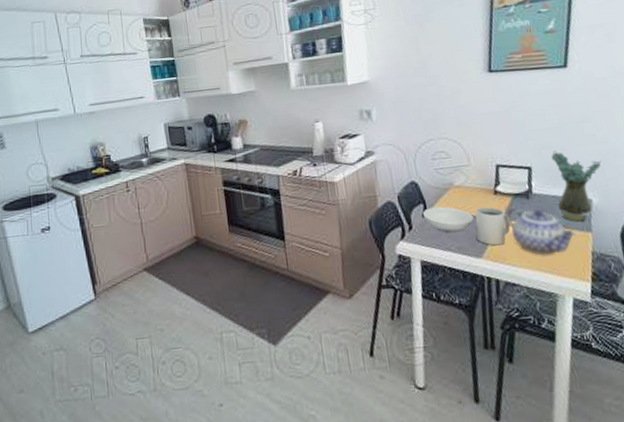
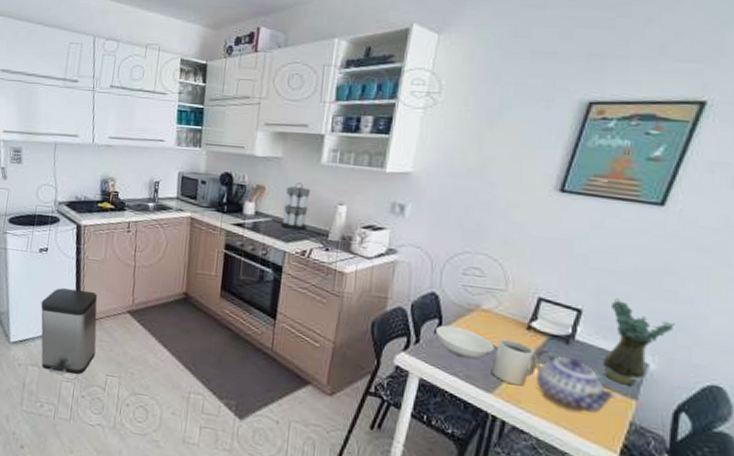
pedal bin: none [53,258,120,352] -> present [40,288,98,374]
spice rack: none [265,109,292,155] -> present [281,181,311,231]

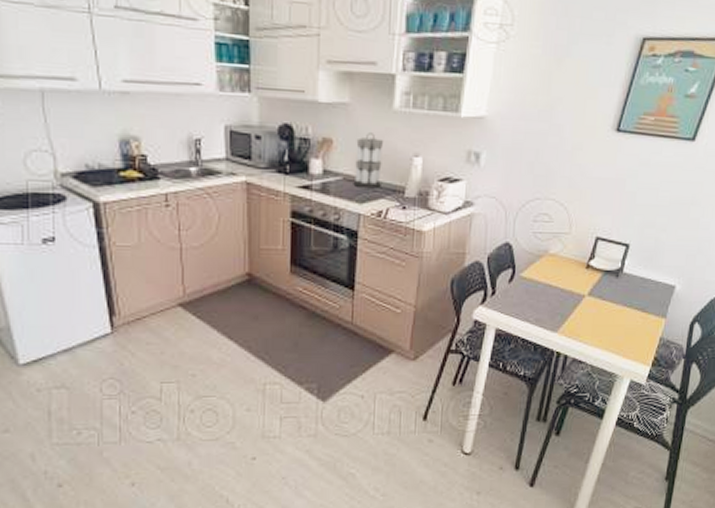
pedal bin: present [40,288,98,374] -> none [56,285,142,392]
bowl: present [436,325,494,360] -> none [510,274,559,303]
mug: present [491,339,538,386] -> none [556,280,595,322]
teapot: present [534,348,617,413] -> none [591,284,652,336]
vase: present [603,298,675,386] -> none [643,230,696,307]

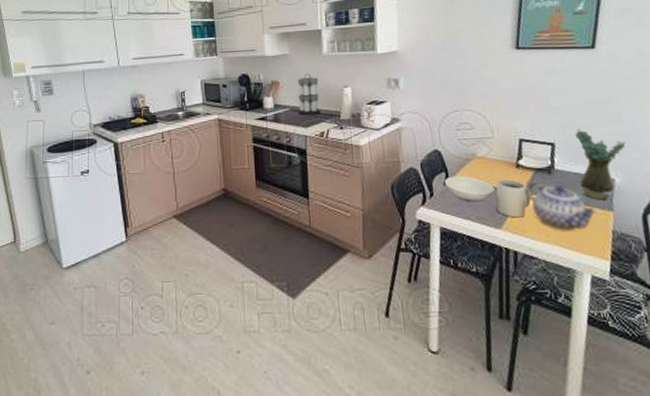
bowl: none [510,274,559,303] -> present [445,176,495,202]
mug: none [556,280,595,322] -> present [495,179,531,218]
teapot: none [591,284,652,336] -> present [527,181,598,231]
vase: none [643,230,696,307] -> present [574,129,626,200]

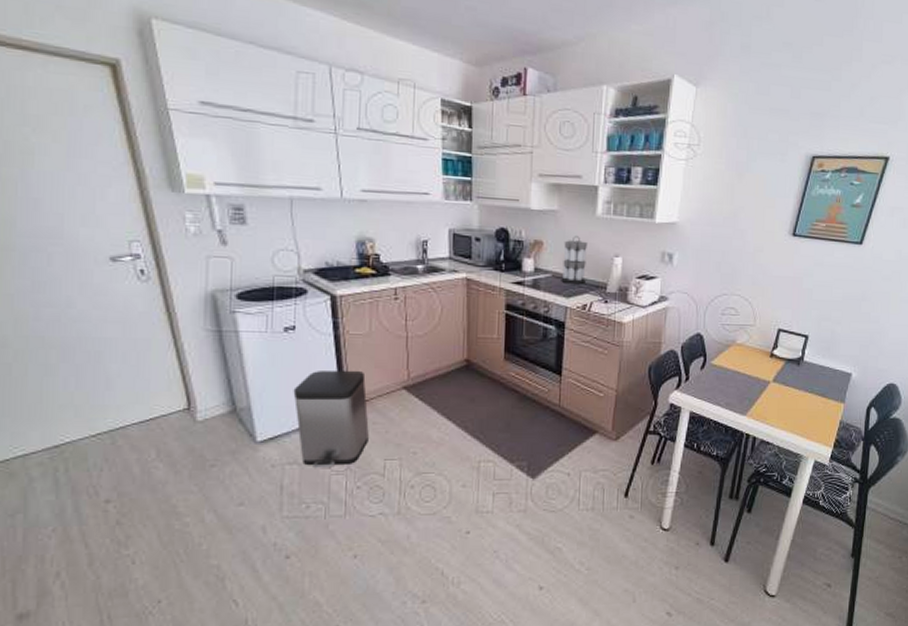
pedal bin: none [89,203,148,290] -> present [293,370,369,468]
bowl: present [445,176,495,202] -> none [702,361,747,389]
mug: present [495,179,531,218] -> none [744,368,779,406]
teapot: present [527,181,598,231] -> none [776,371,832,419]
vase: present [574,129,626,200] -> none [823,323,868,393]

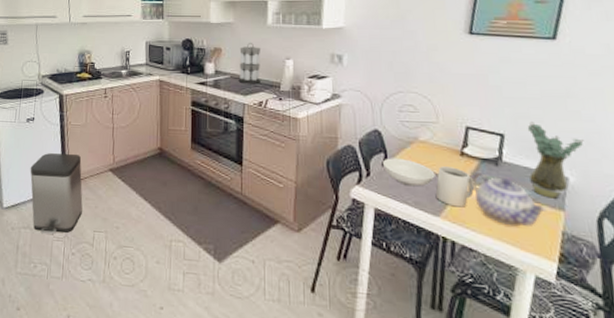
bowl: none [702,361,747,389] -> present [383,158,435,187]
mug: none [744,368,779,406] -> present [435,166,475,208]
teapot: none [776,371,832,419] -> present [471,171,547,227]
vase: none [823,323,868,393] -> present [527,122,584,199]

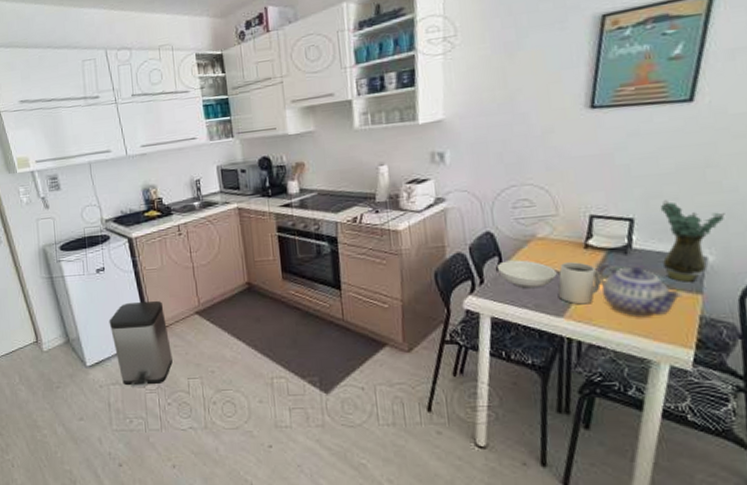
spice rack: present [238,42,261,85] -> none [325,150,352,200]

